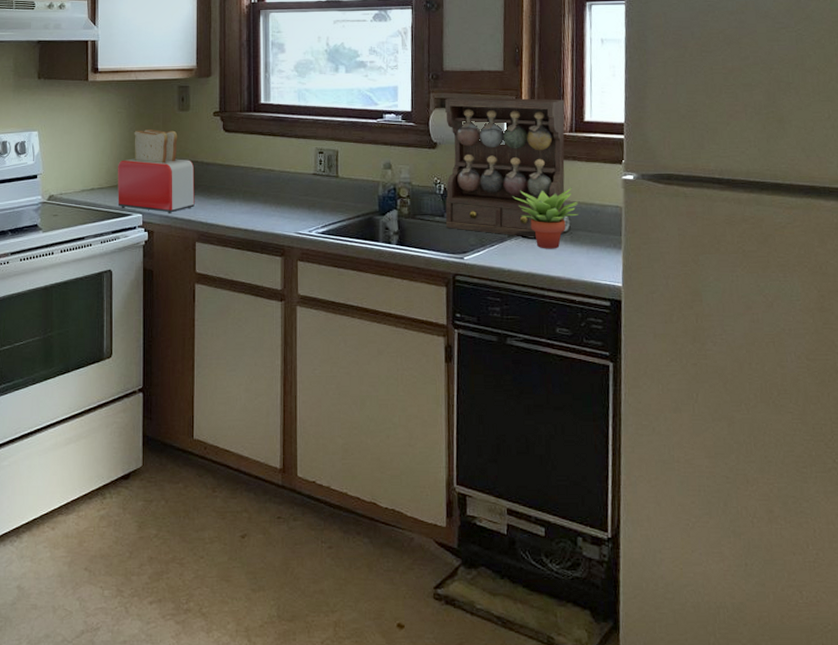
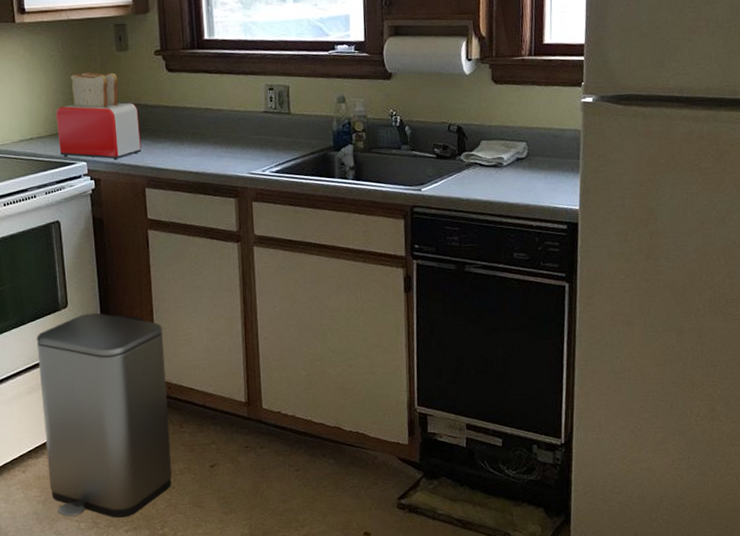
pedal bin: none [77,364,203,587] -> present [36,312,173,518]
spice rack: present [445,97,565,237] -> none [399,21,524,166]
succulent plant: present [512,187,579,249] -> none [470,112,537,177]

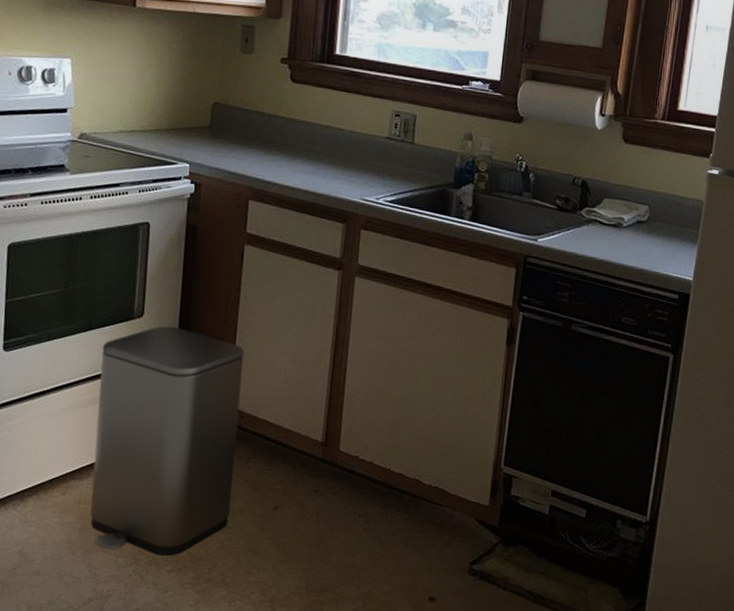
toaster: present [56,71,142,161] -> none [161,69,254,167]

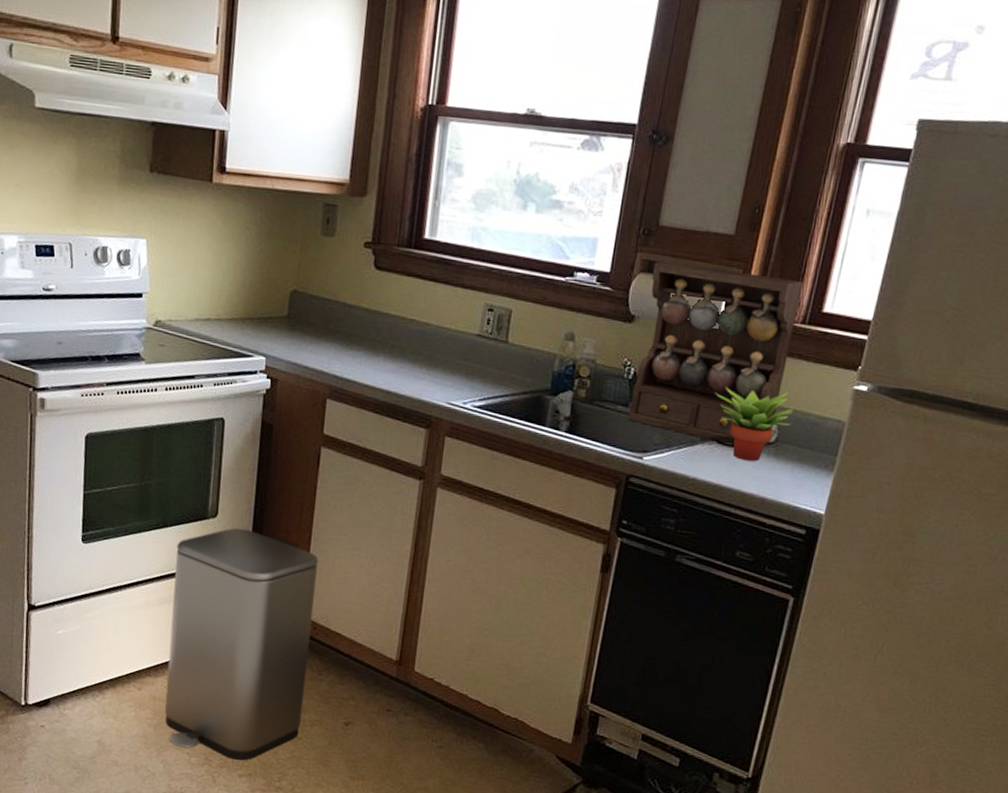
spice rack: none [523,70,661,225] -> present [629,261,804,446]
succulent plant: none [595,175,661,238] -> present [715,386,794,462]

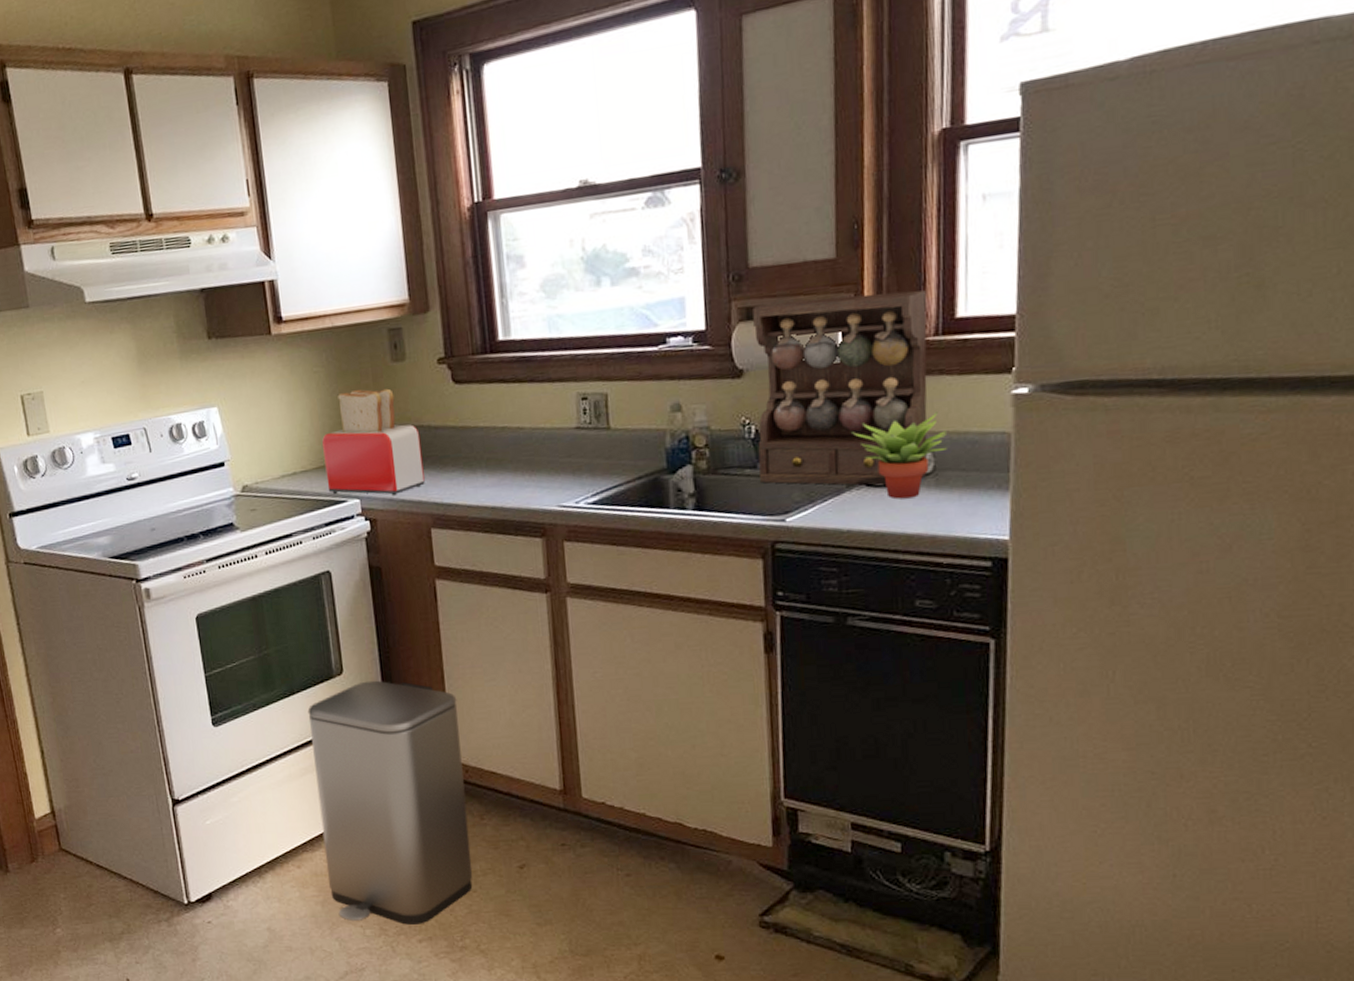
toaster: none [237,253,334,362] -> present [322,388,425,496]

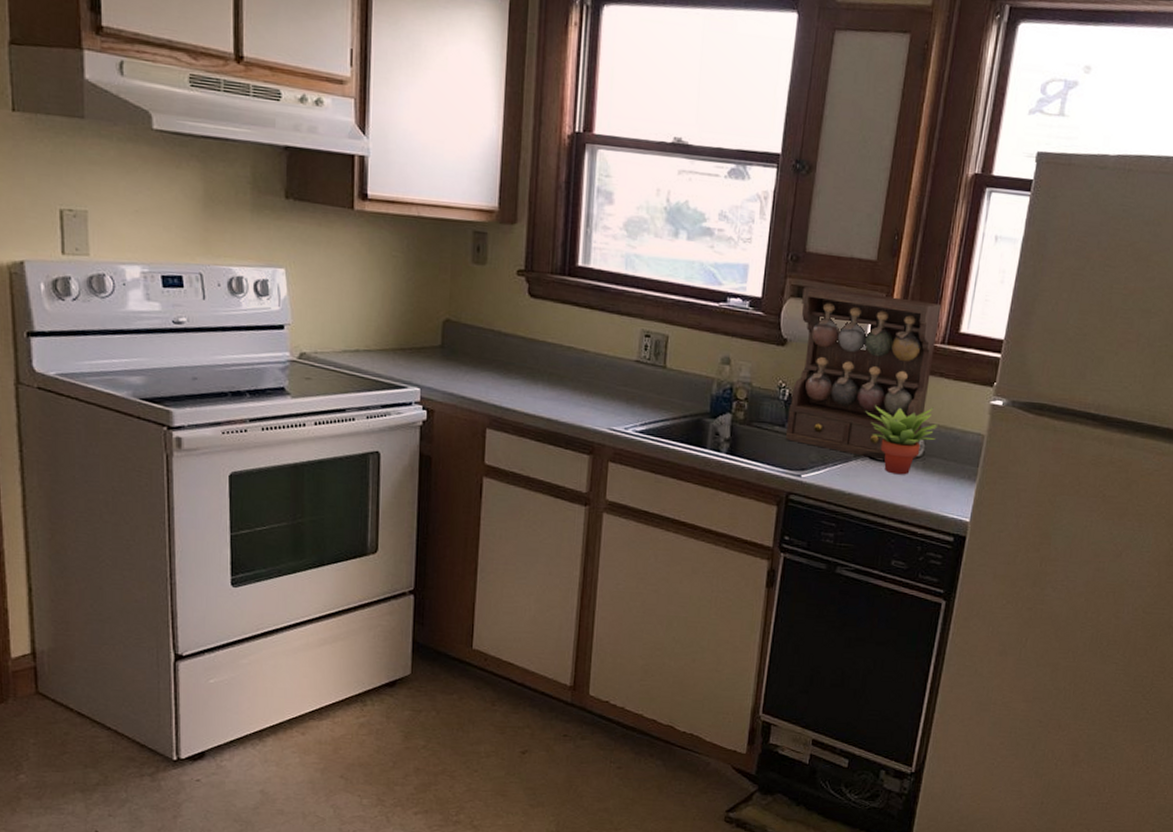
pedal bin: present [307,680,473,925] -> none [331,563,487,798]
toaster: present [322,388,425,496] -> none [389,281,490,392]

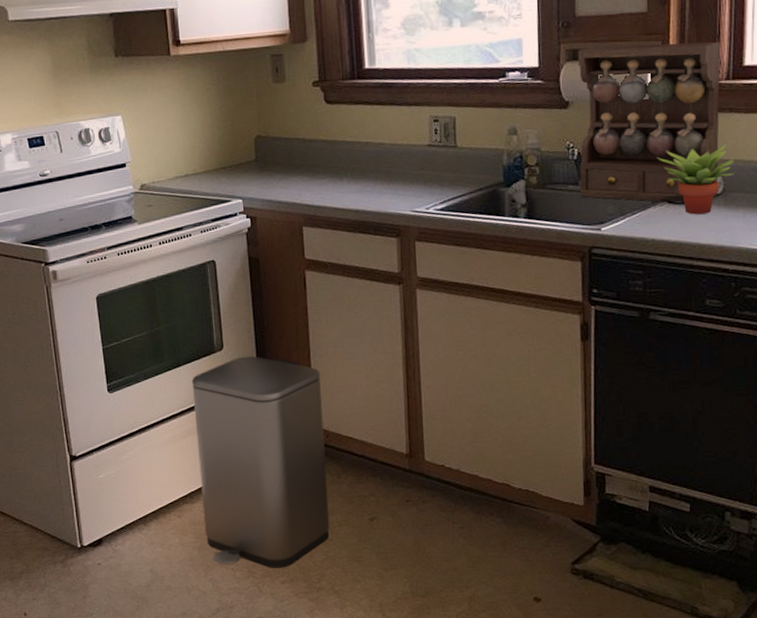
pedal bin: none [331,563,487,798] -> present [191,356,330,568]

